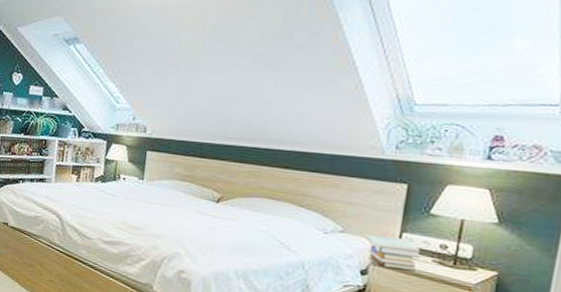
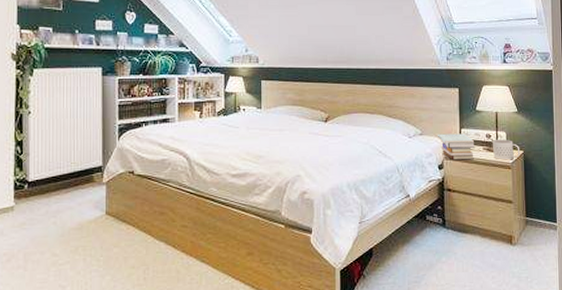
mug: none [446,252,493,281] -> present [492,139,520,161]

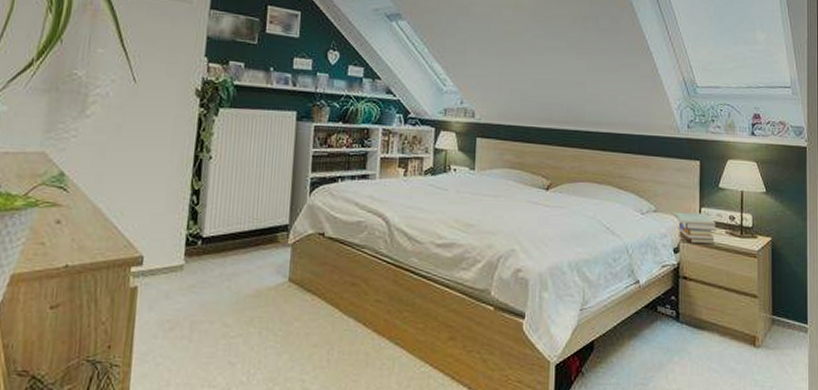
mug: present [492,139,520,161] -> none [736,222,768,248]

